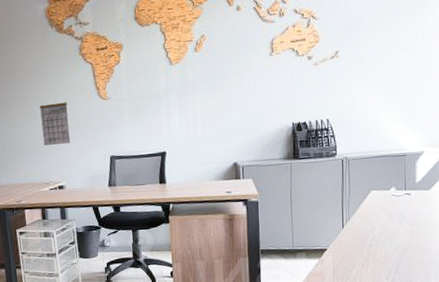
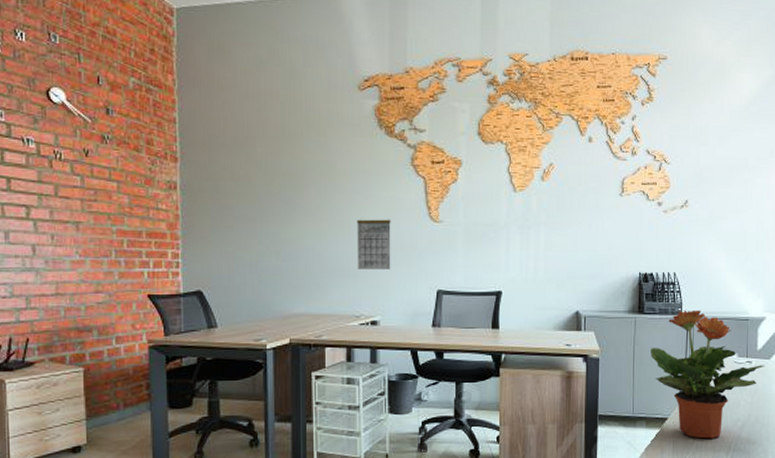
potted plant: none [307,150,425,265] -> present [651,310,765,439]

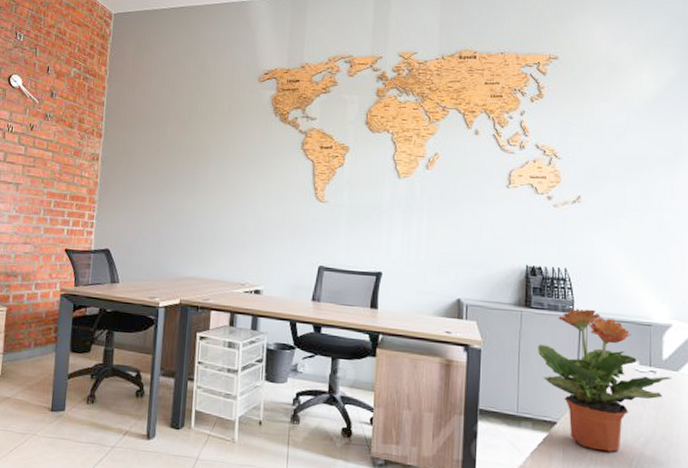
calendar: present [357,219,391,271] -> none [246,195,280,244]

